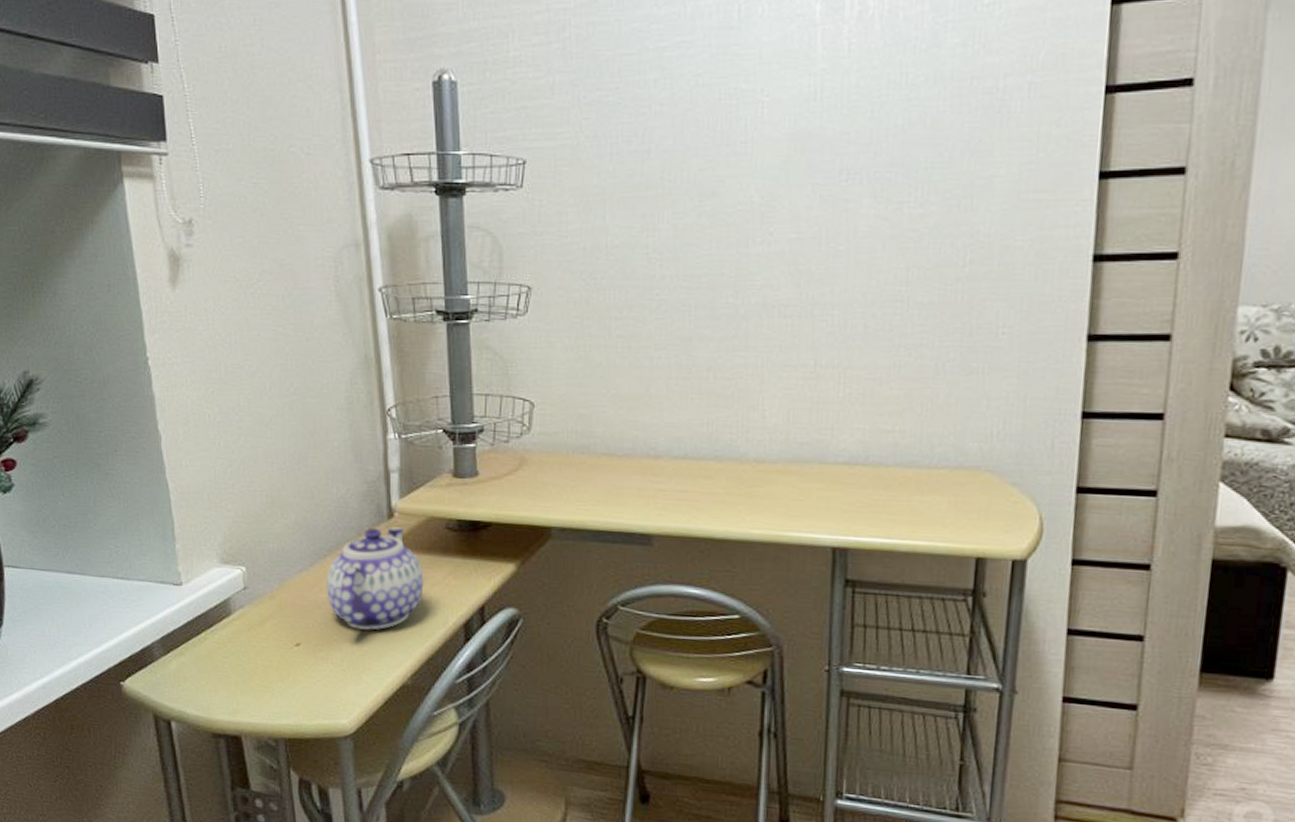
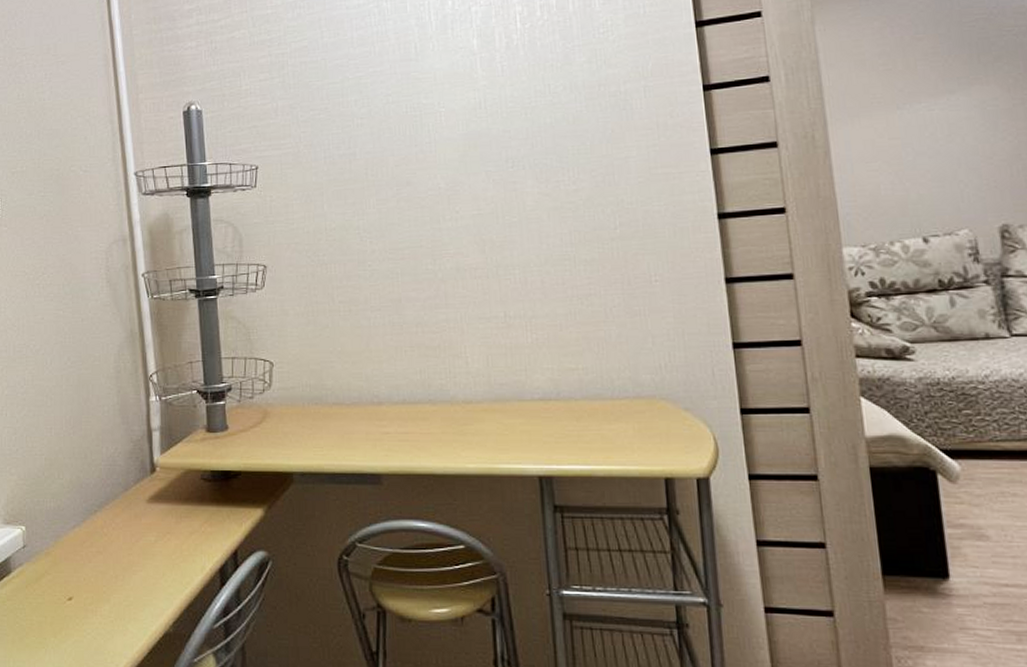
teapot: present [326,527,424,631] -> none [96,481,183,581]

